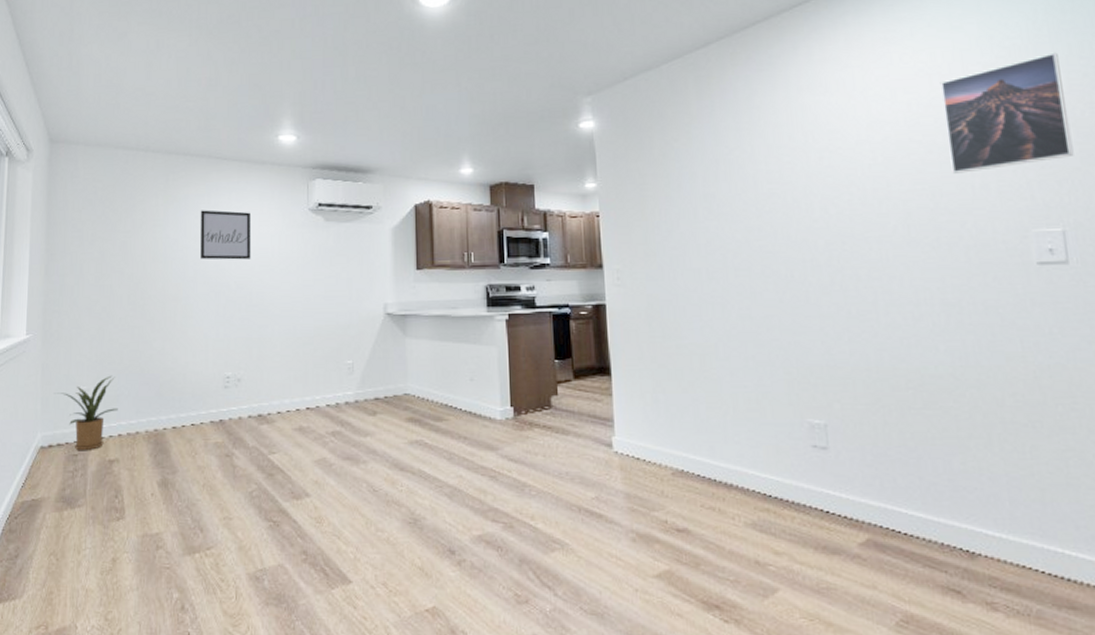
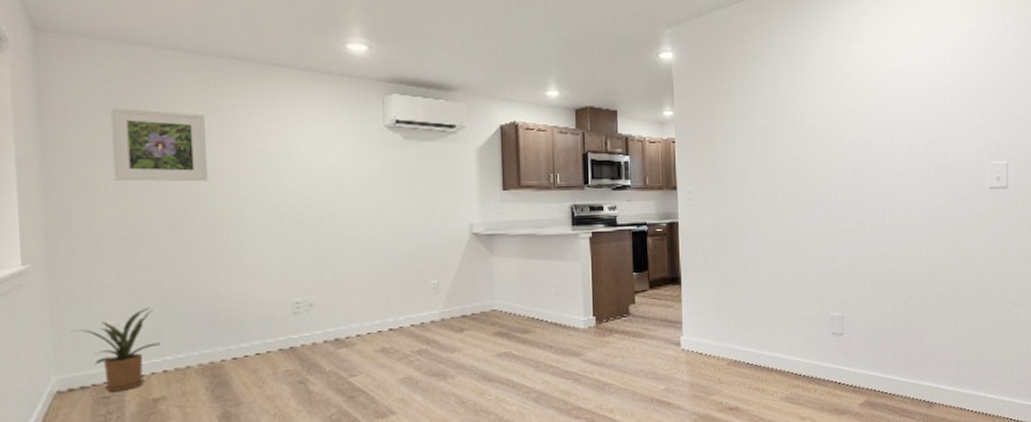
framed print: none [94,201,164,264] -> present [110,107,209,182]
wall art: present [200,210,252,260] -> none [253,122,320,179]
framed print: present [939,52,1074,174] -> none [940,24,1019,116]

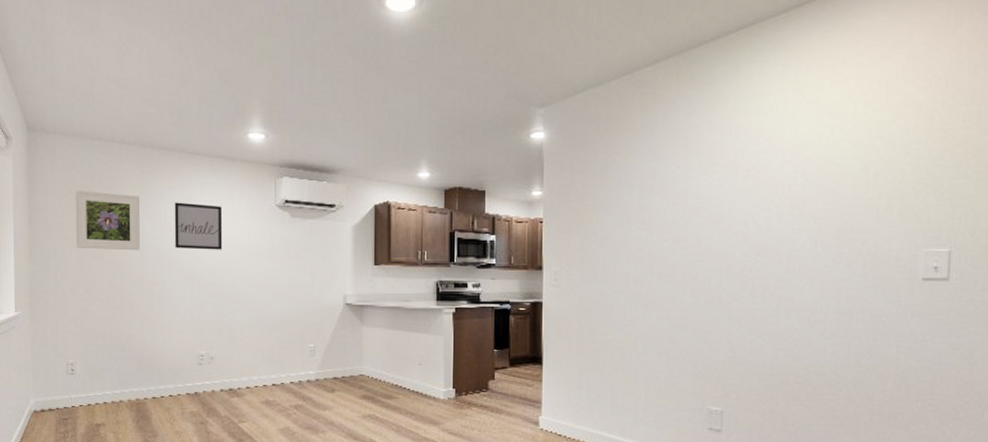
house plant: present [71,307,161,393] -> none [44,350,103,416]
wall art: none [253,122,320,179] -> present [174,202,223,250]

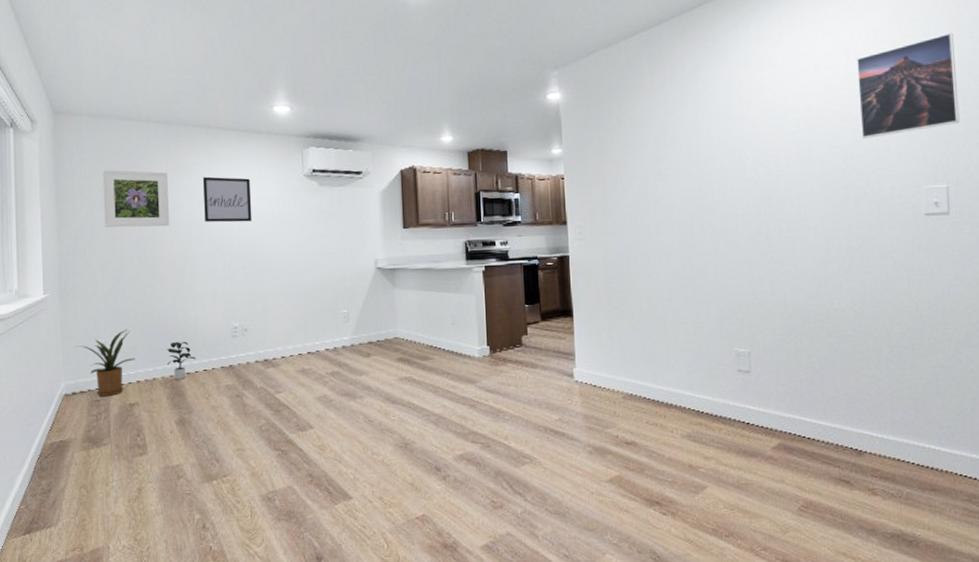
house plant: none [44,350,103,416] -> present [75,329,135,397]
potted plant: none [134,365,162,403] -> present [167,341,196,380]
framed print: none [862,85,974,196] -> present [855,32,960,139]

